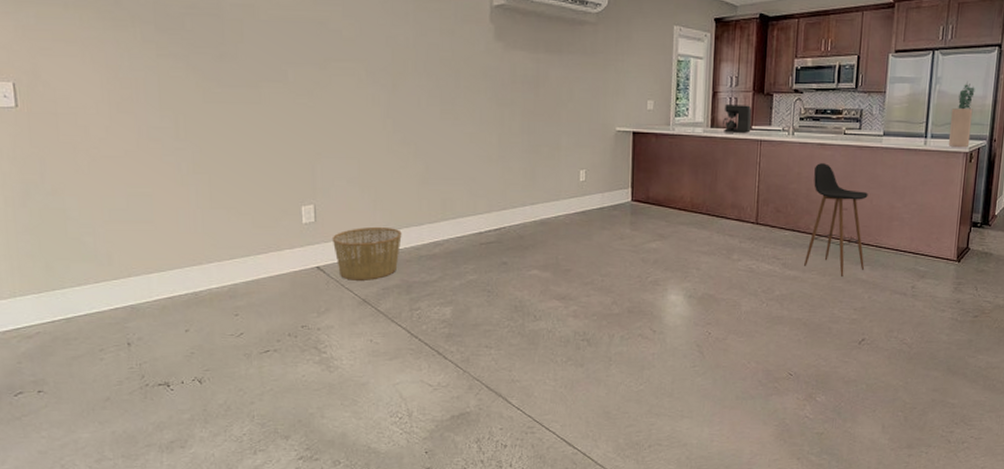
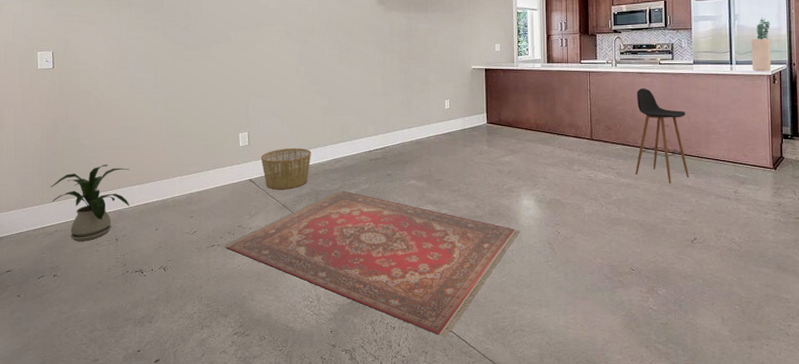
house plant: none [24,245,145,347] -> present [50,165,130,241]
area rug: none [282,282,664,455] -> present [224,190,520,337]
coffee maker: present [723,104,752,134] -> none [557,44,581,68]

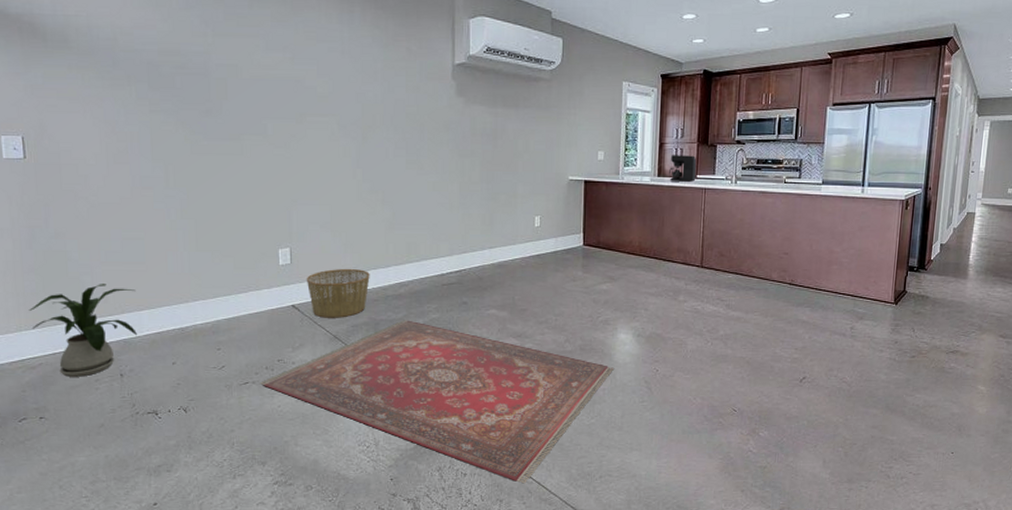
coffee maker: none [557,44,581,68] -> present [669,155,697,183]
bar stool: present [635,88,690,184] -> none [747,210,808,319]
vase: present [751,16,772,72] -> none [884,132,910,196]

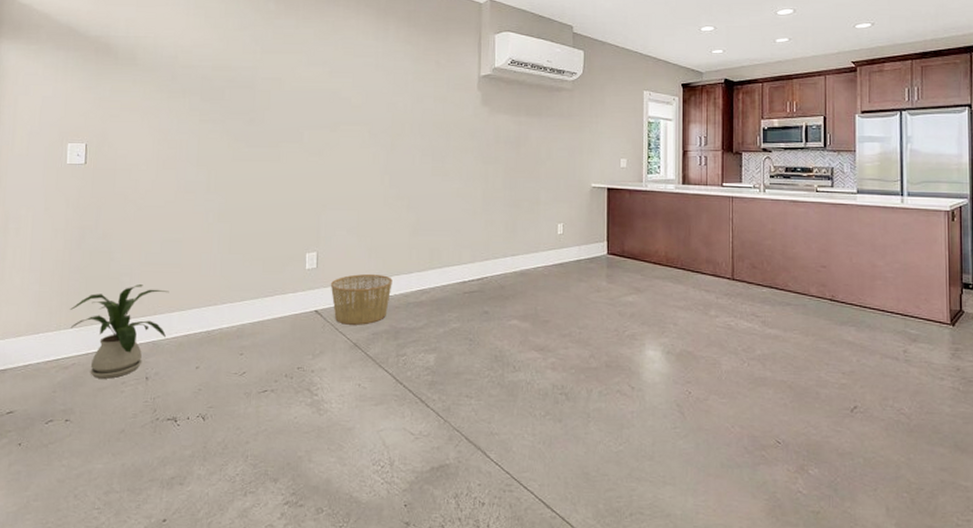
area rug: present [260,320,614,484] -> none [279,329,642,518]
coffee maker: present [669,155,697,183] -> none [694,163,722,191]

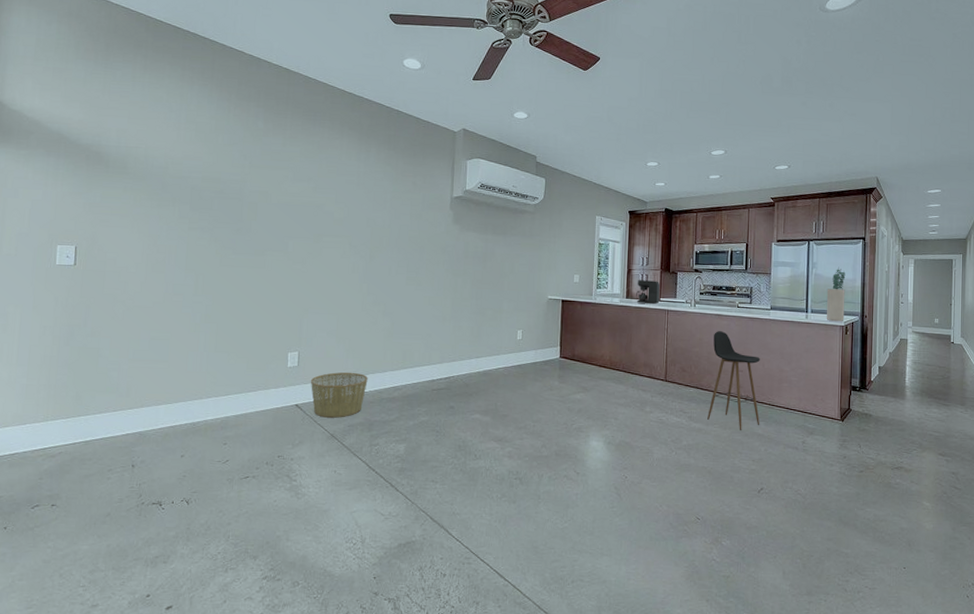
house plant: present [70,284,169,379] -> none [57,379,156,466]
coffee maker: none [694,163,722,191] -> present [636,280,660,305]
bar stool: none [785,220,850,339] -> present [707,331,760,431]
vase: none [926,140,950,206] -> present [826,266,846,322]

